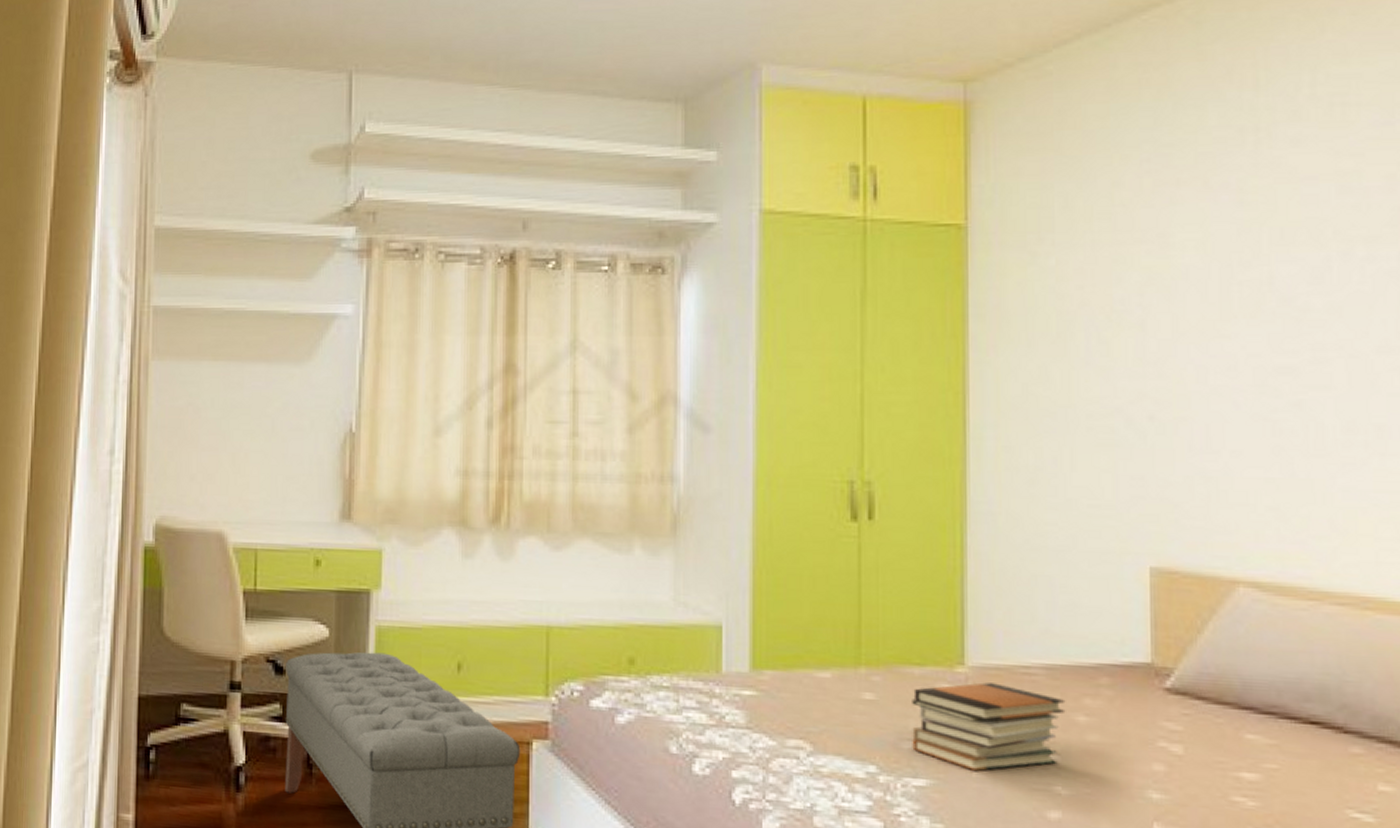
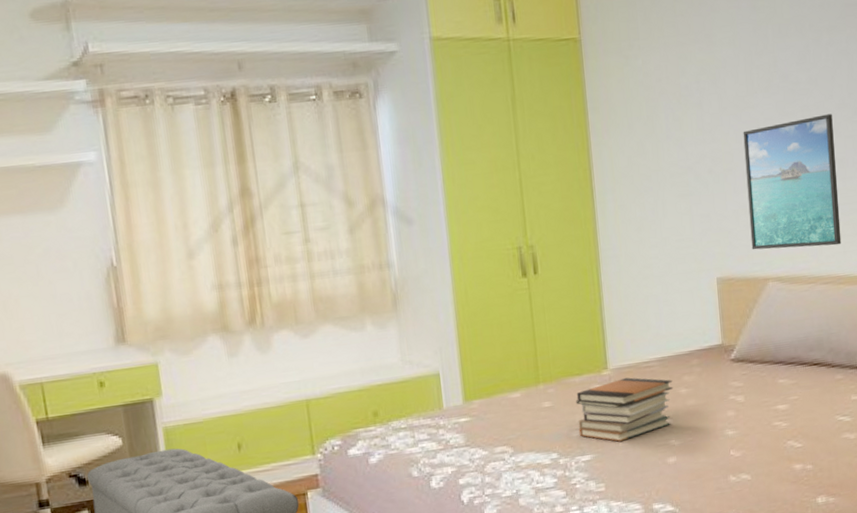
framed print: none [1209,359,1373,551] -> present [743,114,842,250]

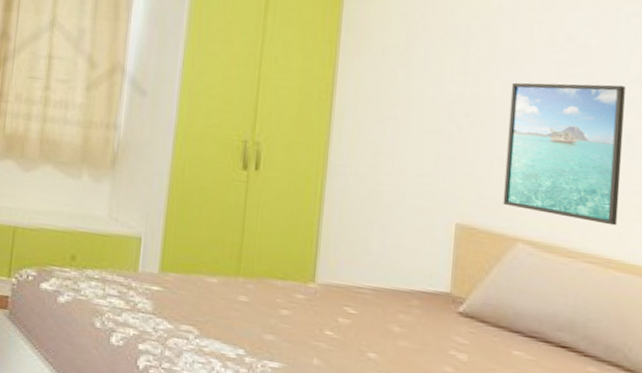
book stack: present [576,377,673,442] -> none [271,295,386,361]

